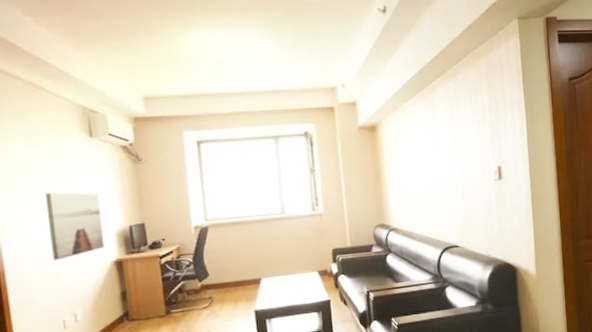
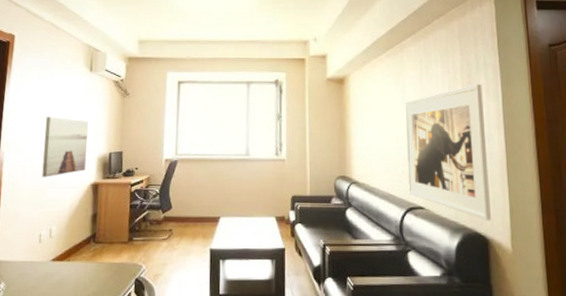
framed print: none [437,121,518,251] -> present [404,83,491,221]

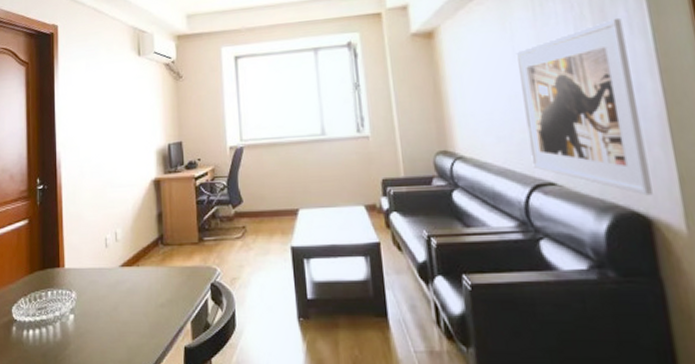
wall art: present [42,116,88,177] -> none [98,109,145,176]

